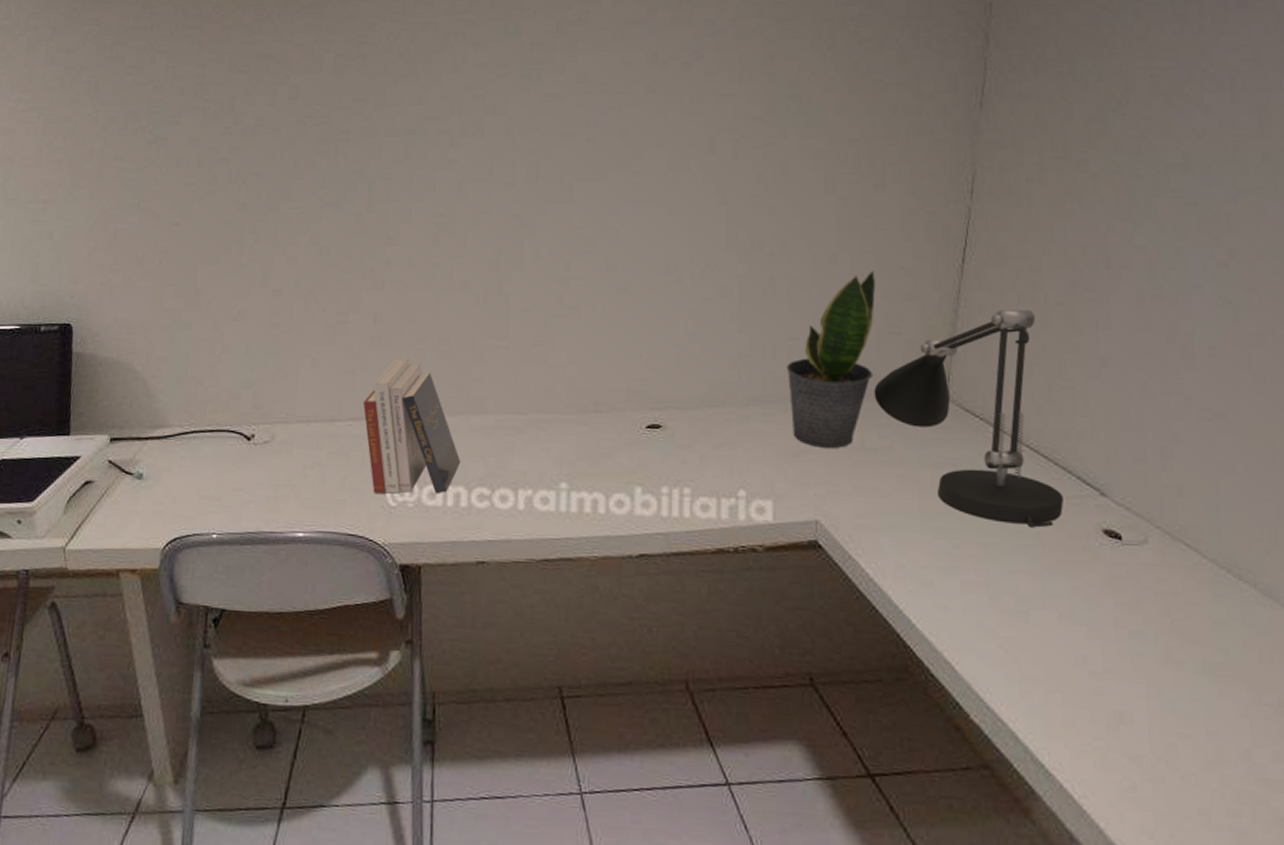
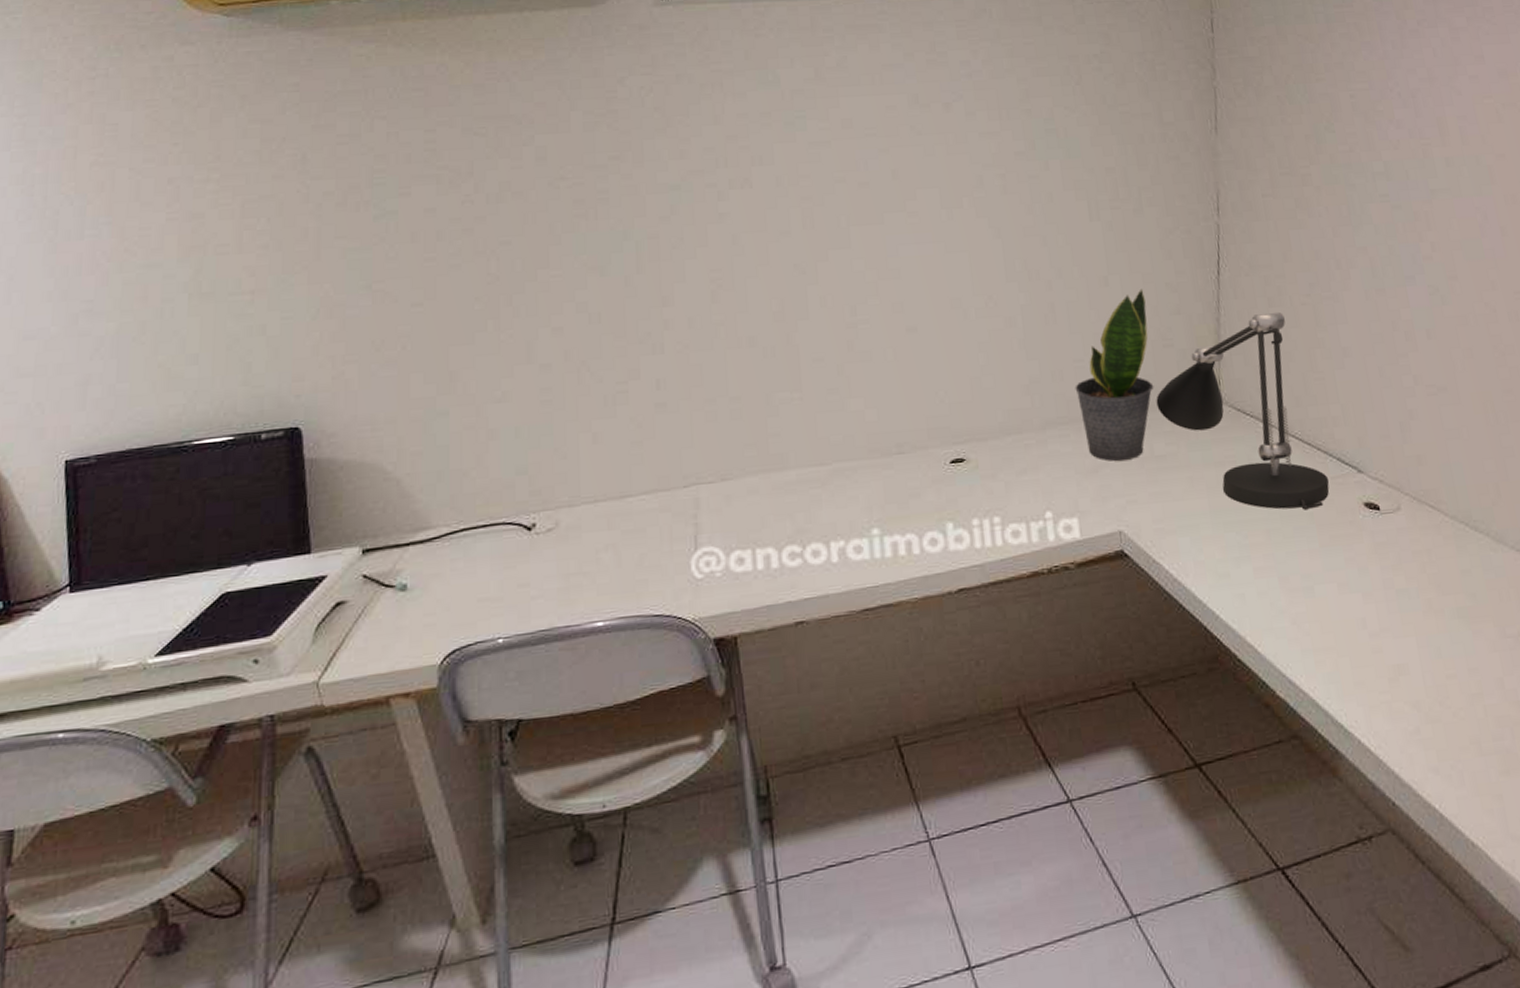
books: present [362,358,461,494] -> none [654,422,768,567]

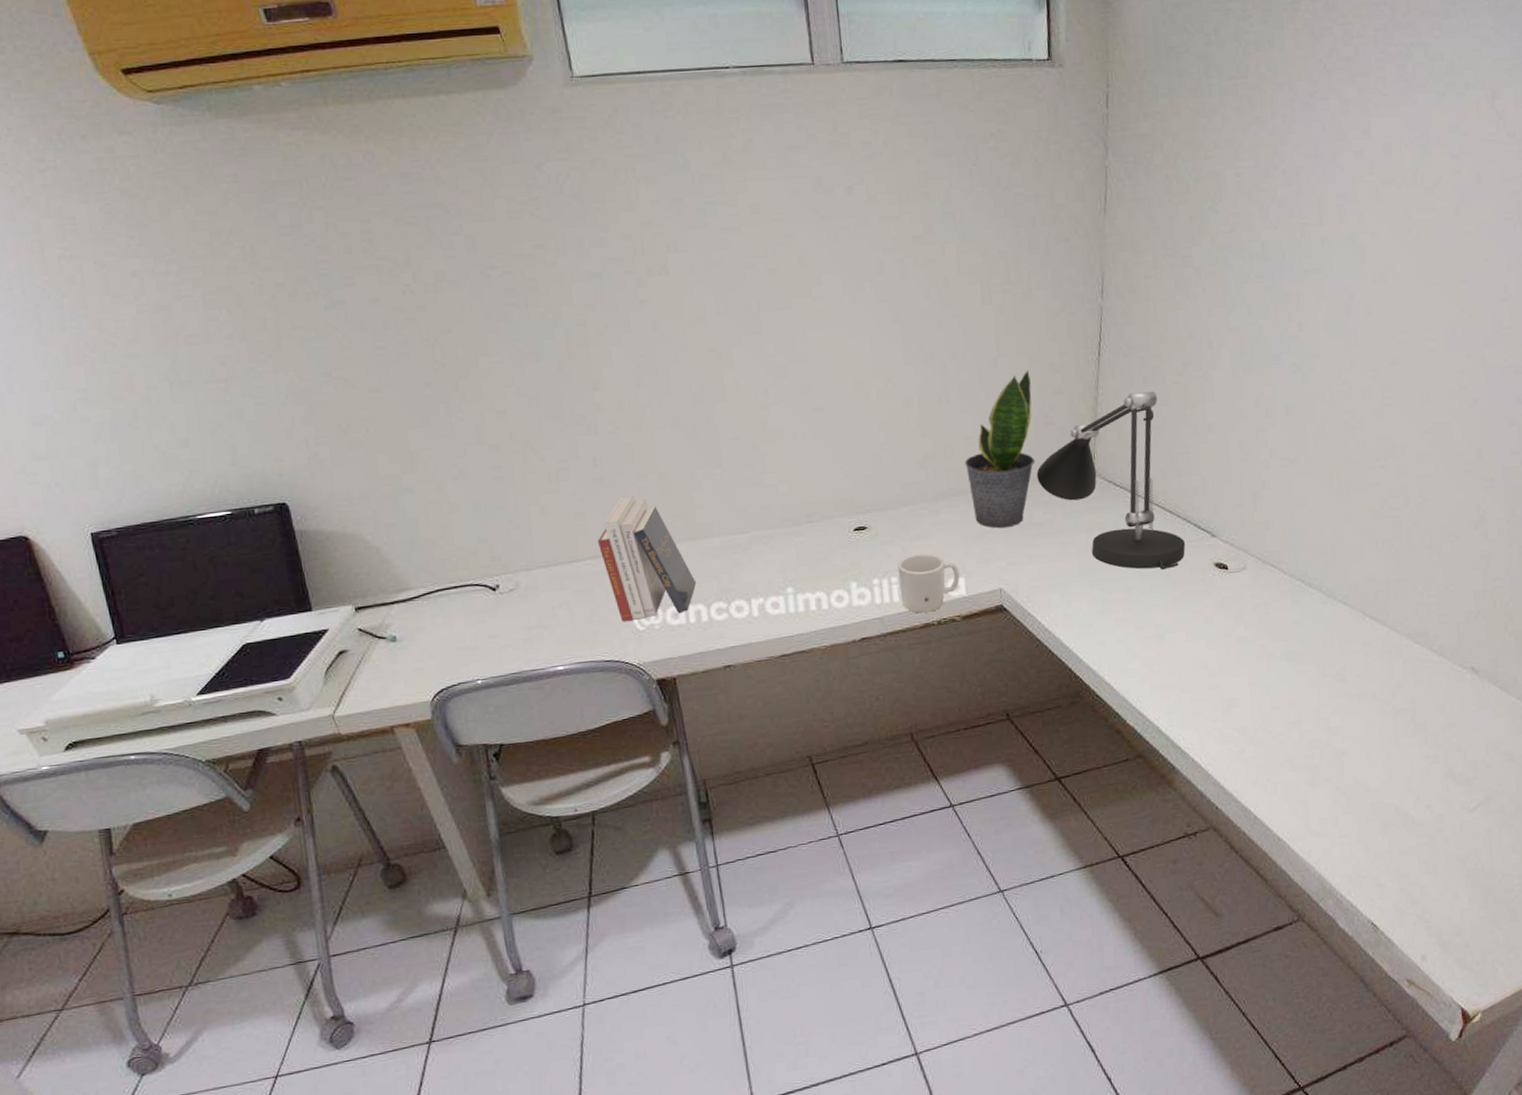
books: none [654,422,768,567] -> present [597,496,697,621]
mug: none [1000,489,1073,560] -> present [897,553,960,613]

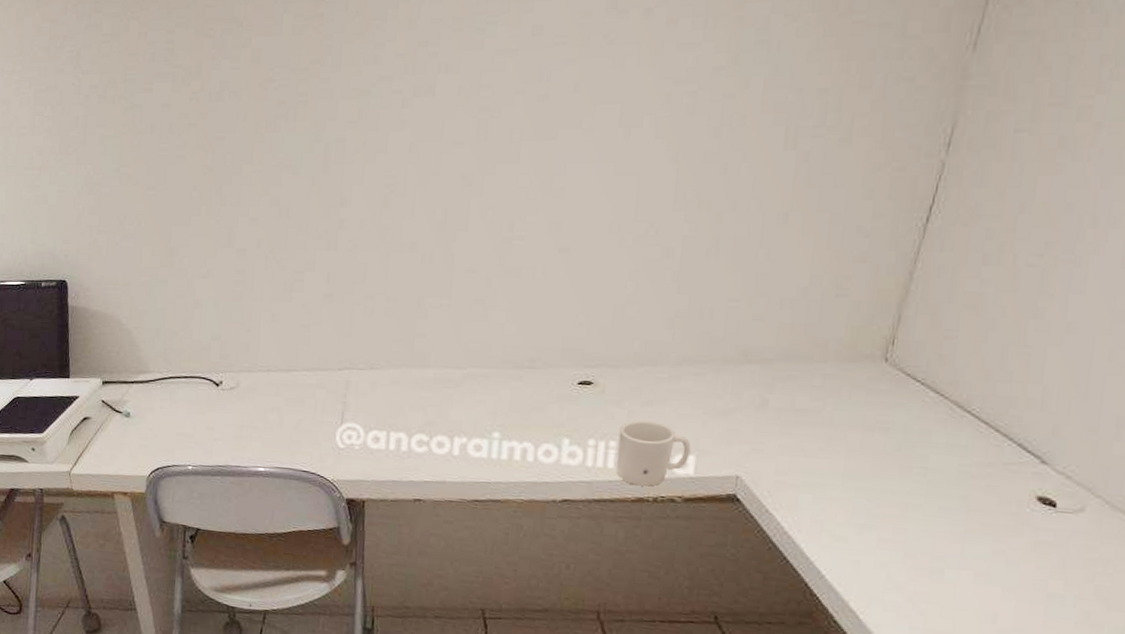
books: present [597,496,697,621] -> none [316,314,403,439]
potted plant: present [964,369,1035,528] -> none [722,230,828,408]
desk lamp: present [1036,390,1185,570] -> none [811,271,999,492]

